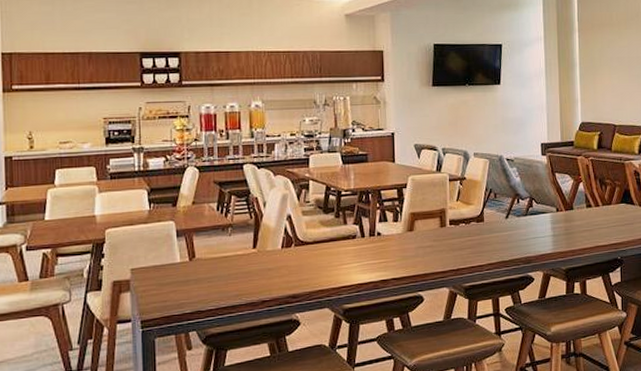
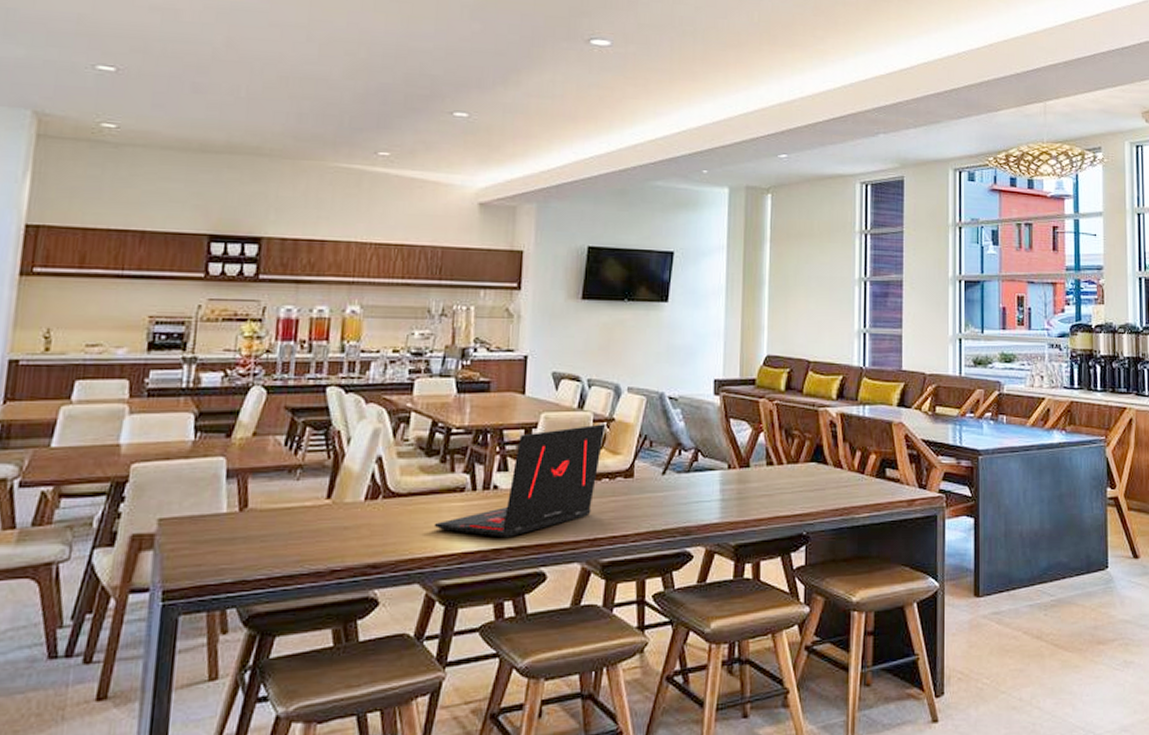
laptop: none [335,182,460,271] -> present [434,424,606,537]

